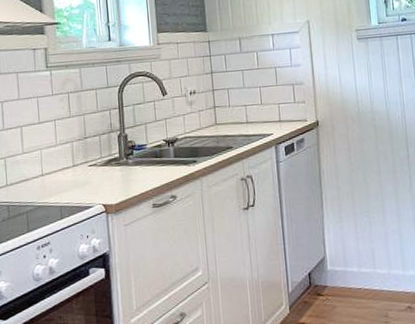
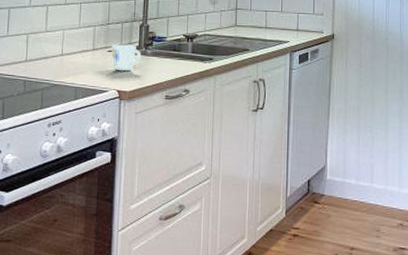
mug: none [91,156,123,185] -> present [111,44,141,72]

